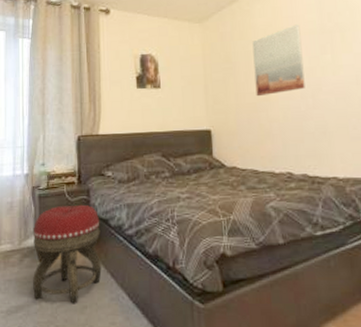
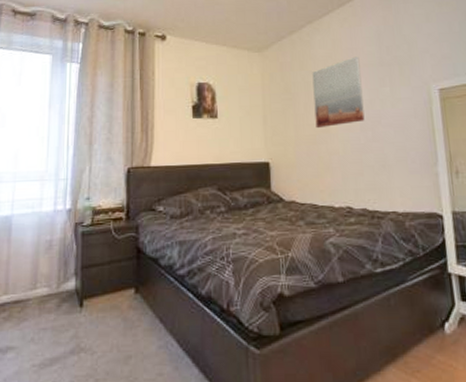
footstool: present [33,204,102,304] -> none [71,242,149,354]

